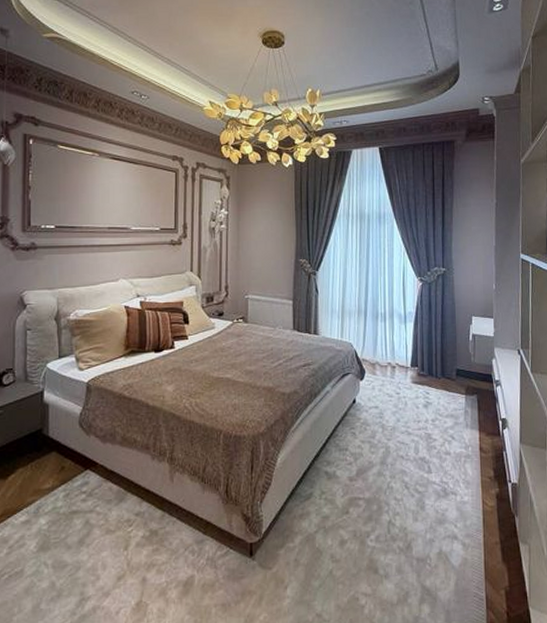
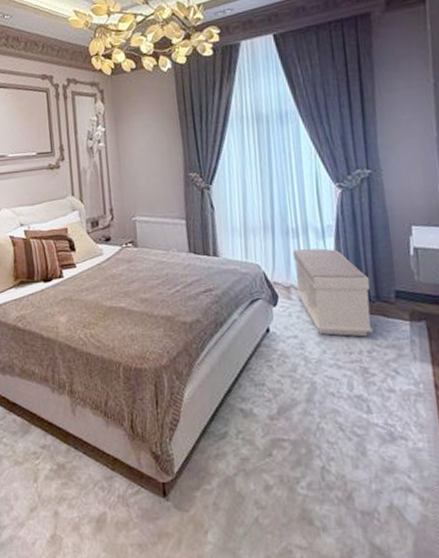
bench: none [380,331,438,408] -> present [293,248,373,337]

